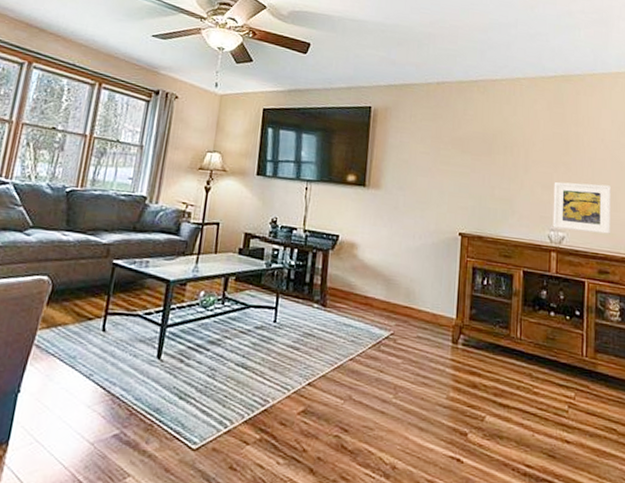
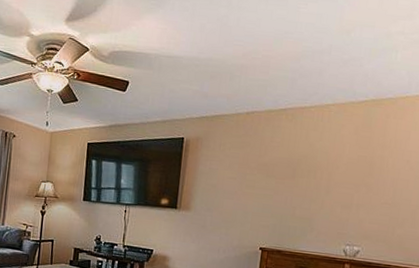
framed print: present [552,181,611,234] -> none [348,201,411,248]

